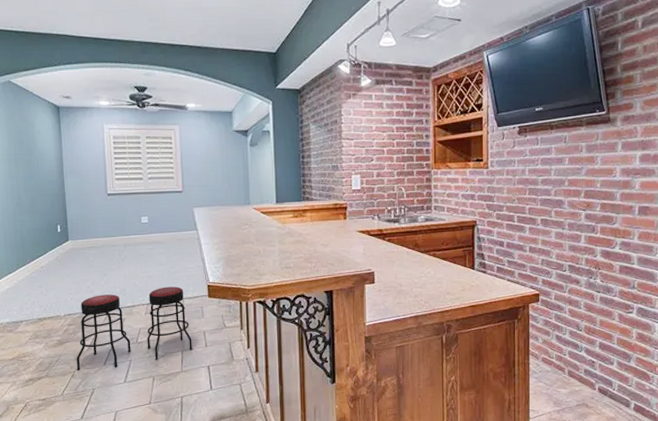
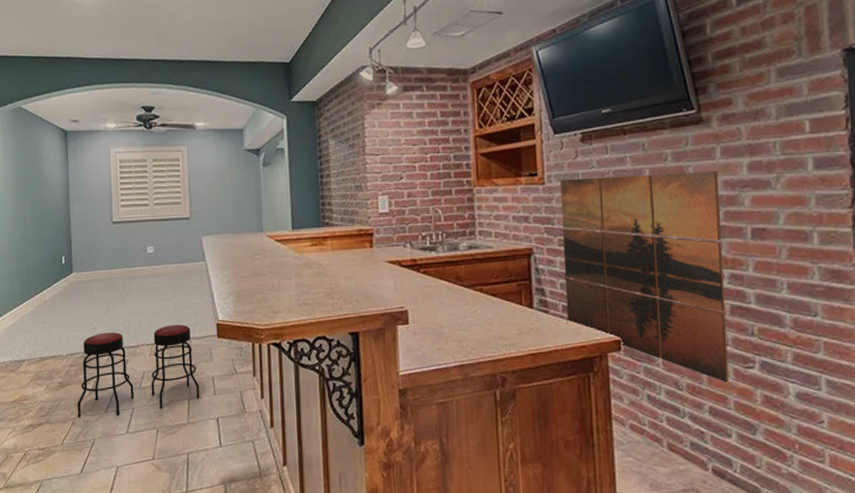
wall art: none [500,161,619,324] -> present [560,171,730,383]

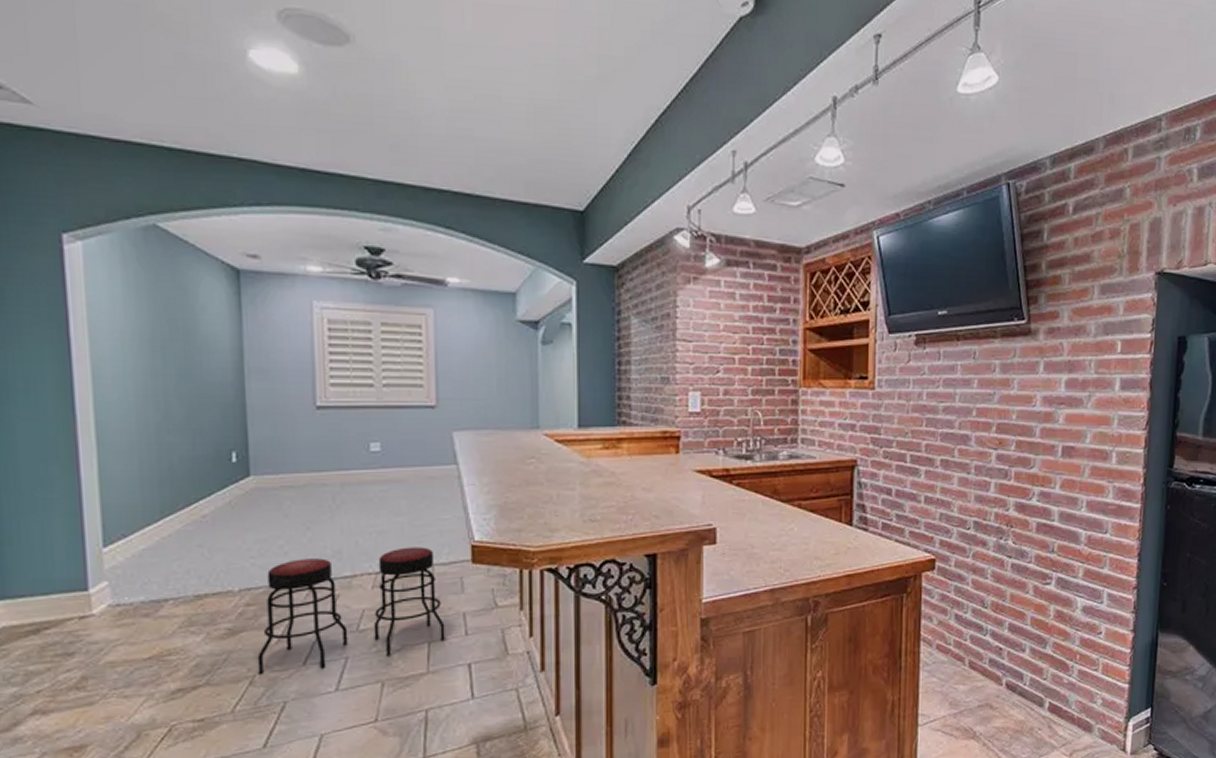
wall art: present [560,171,730,383] -> none [885,384,1040,599]

